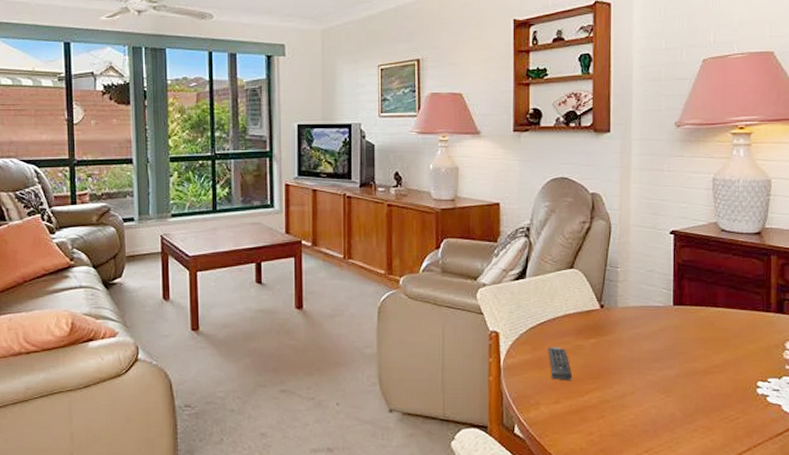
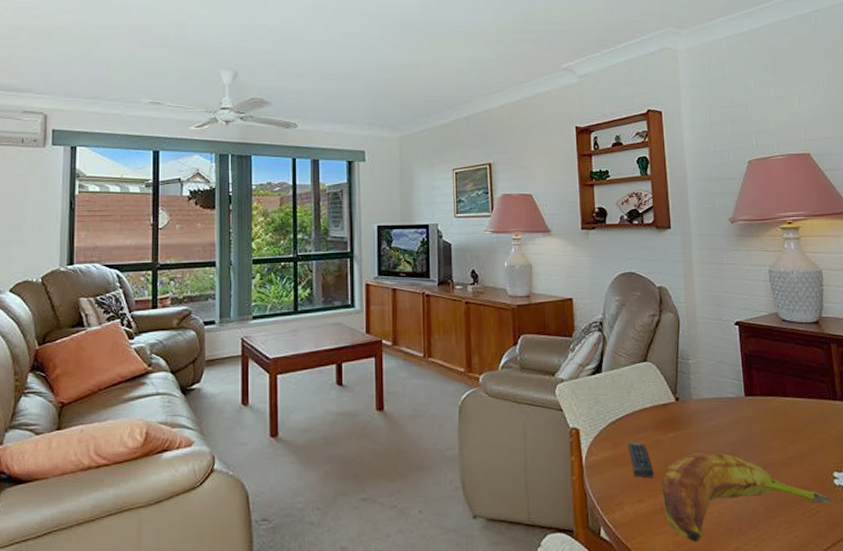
banana: none [579,359,752,442] -> present [661,452,832,542]

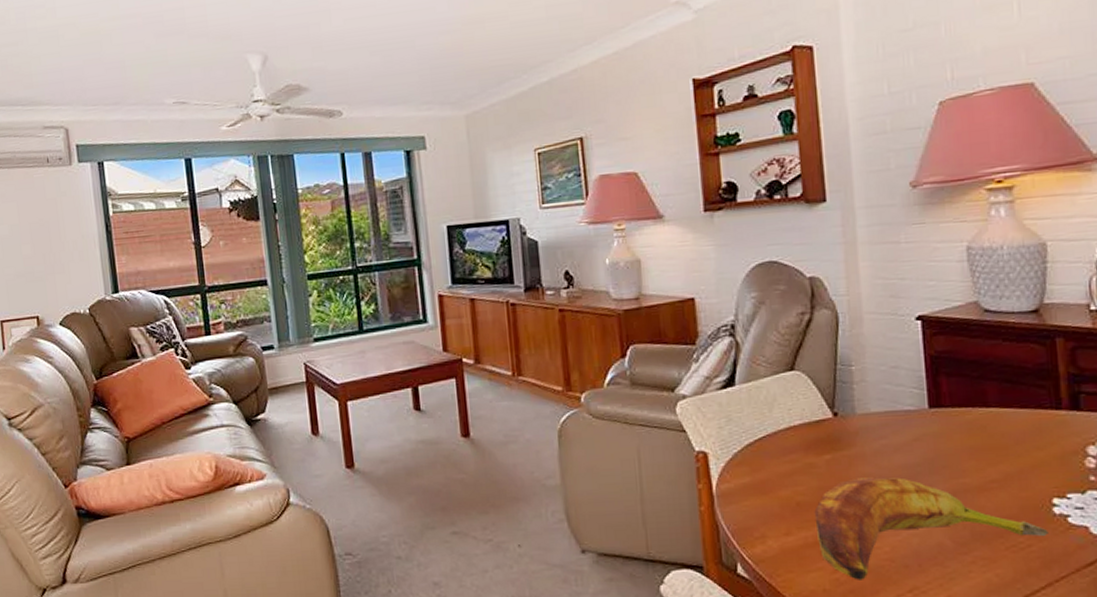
remote control: present [628,442,655,478] -> none [771,467,806,508]

